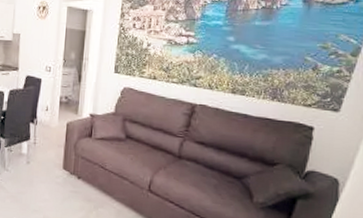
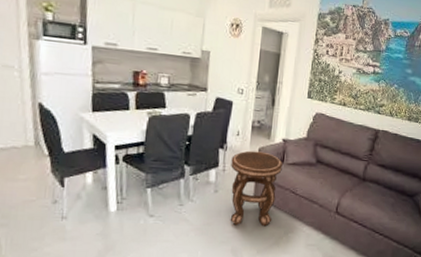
side table: none [41,125,91,199] -> present [230,150,283,227]

